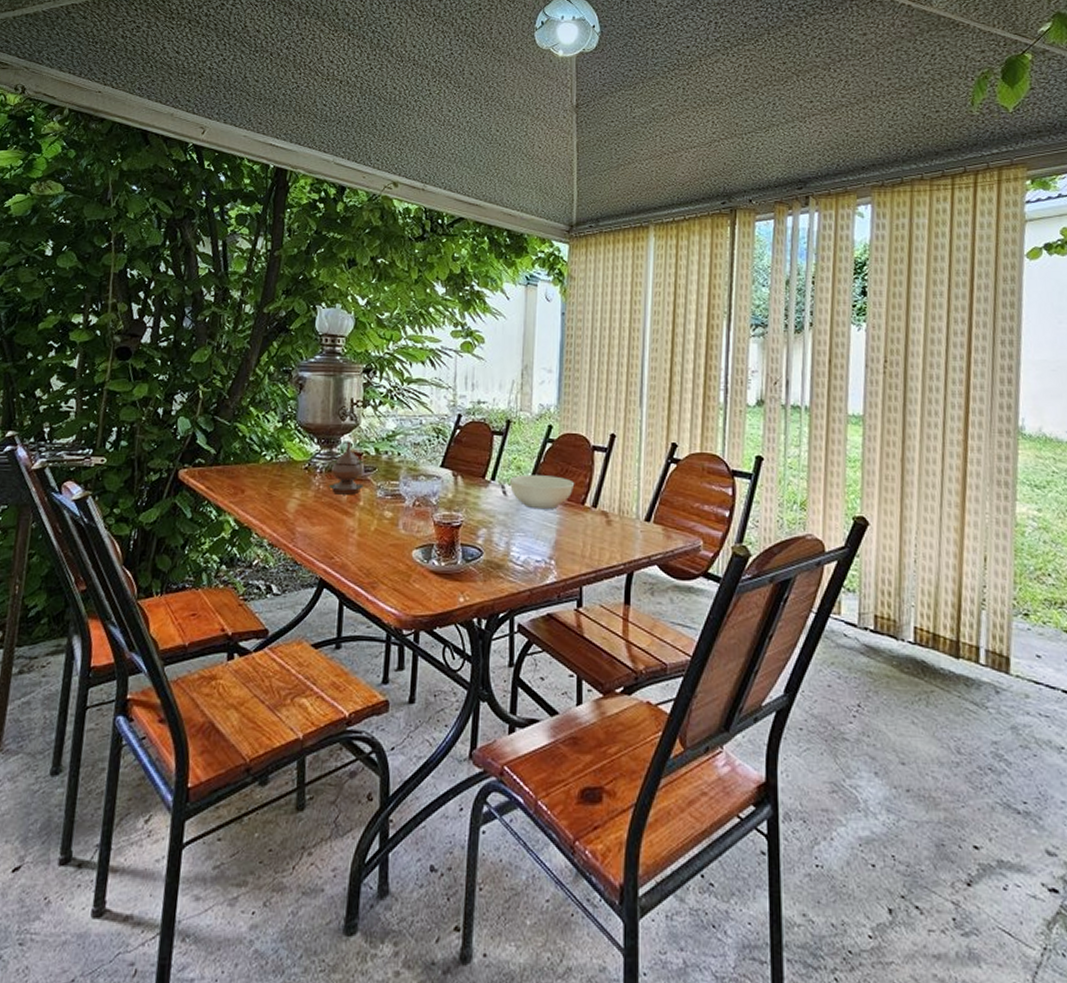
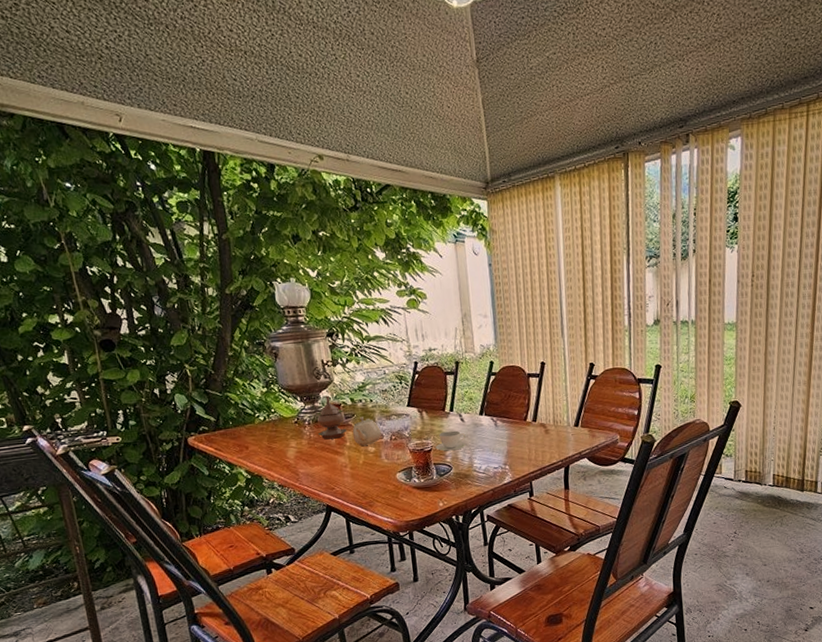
teapot: none [368,472,404,508] -> present [352,417,381,446]
teacup: none [466,504,506,531] -> present [435,430,467,451]
bowl: present [509,474,575,510] -> none [464,401,517,429]

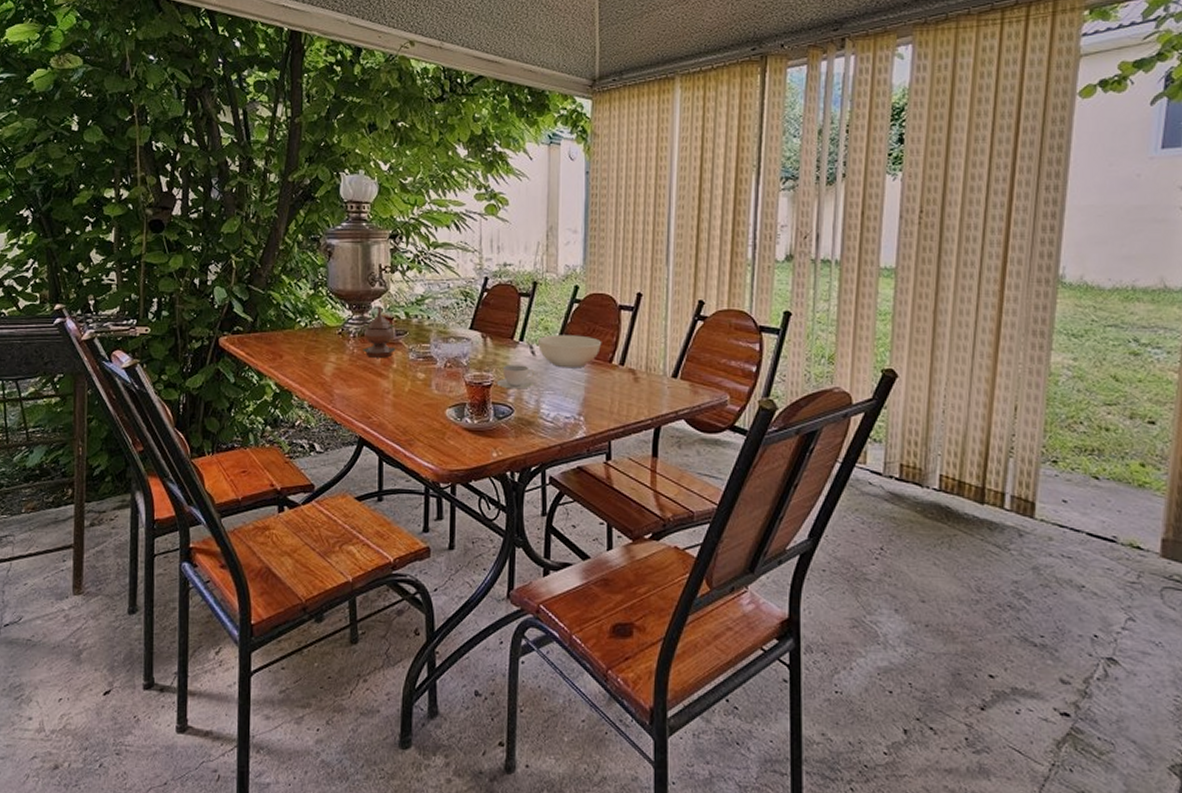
teapot: present [352,417,381,446] -> none [401,336,435,370]
bowl: none [464,401,517,429] -> present [537,335,602,369]

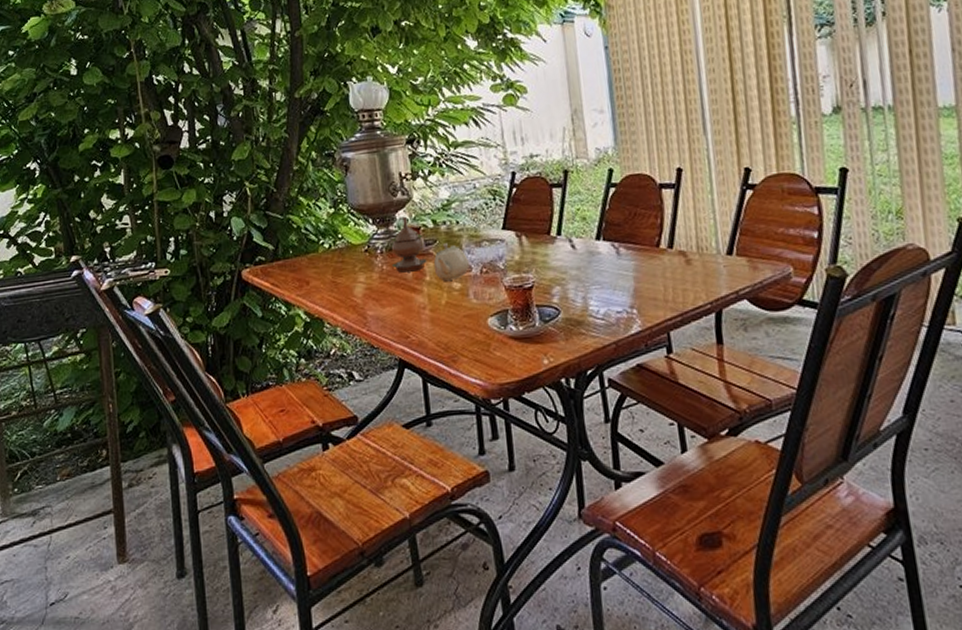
teapot: none [401,336,435,370] -> present [433,243,469,281]
teacup: present [496,364,535,389] -> none [538,260,579,289]
bowl: present [537,335,602,369] -> none [576,221,646,259]

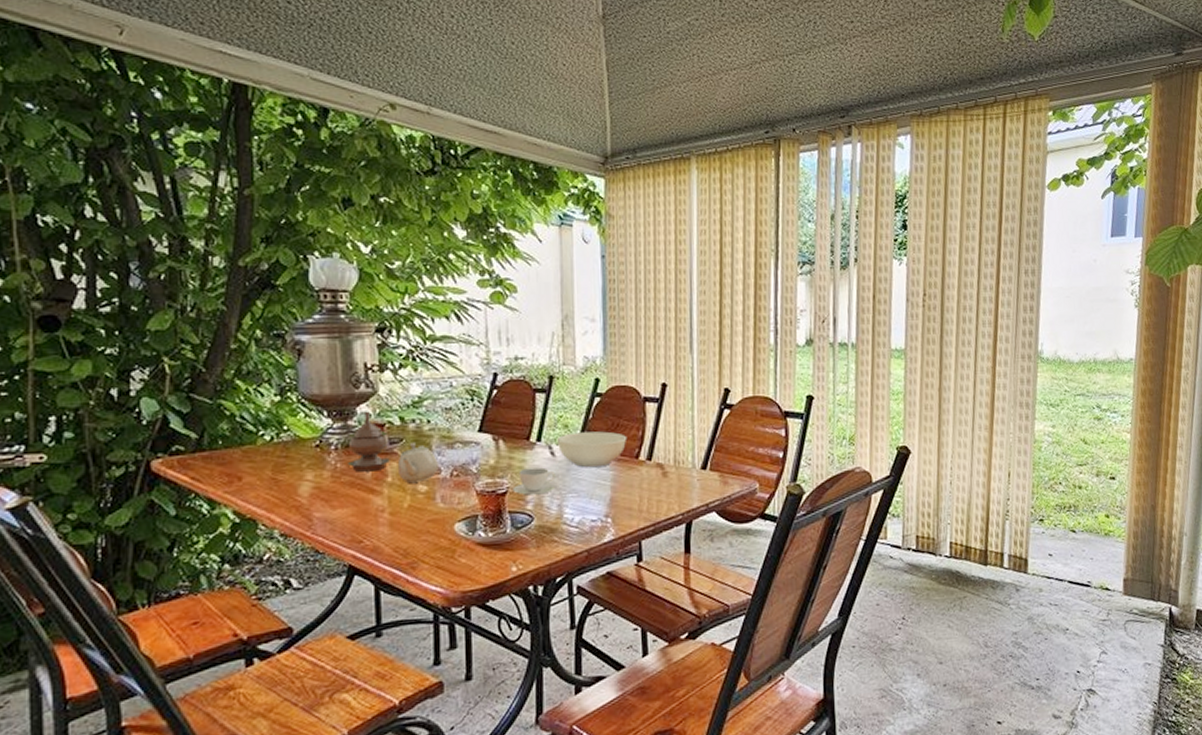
teacup: none [538,260,579,289] -> present [512,467,556,495]
bowl: none [576,221,646,259] -> present [556,431,628,468]

